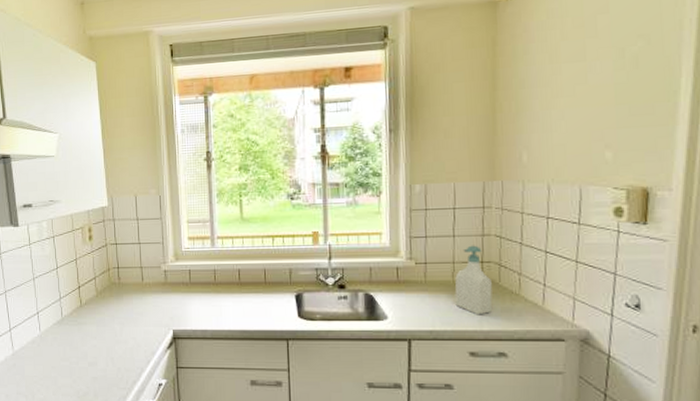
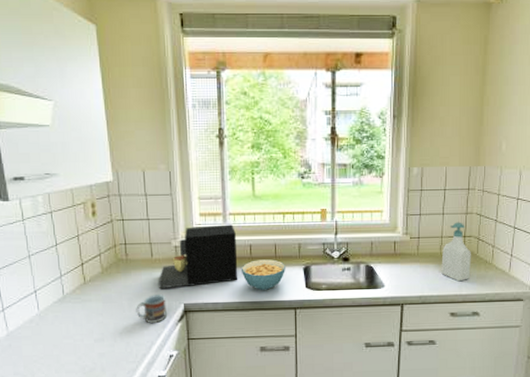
cup: none [127,320,156,349] -> present [136,294,167,323]
coffee maker: none [149,248,227,314] -> present [159,224,238,290]
cereal bowl: none [230,285,276,318] -> present [242,259,285,290]

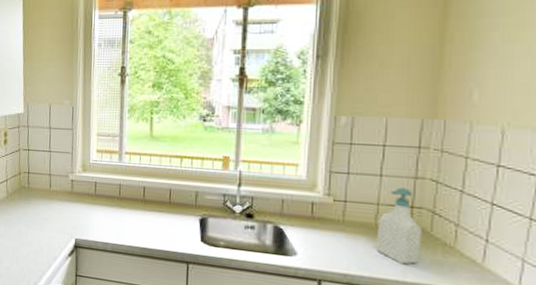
cup: present [136,294,167,323] -> none [32,225,59,254]
coffee maker: present [159,224,238,290] -> none [54,162,130,223]
cereal bowl: present [242,259,285,290] -> none [133,203,180,238]

